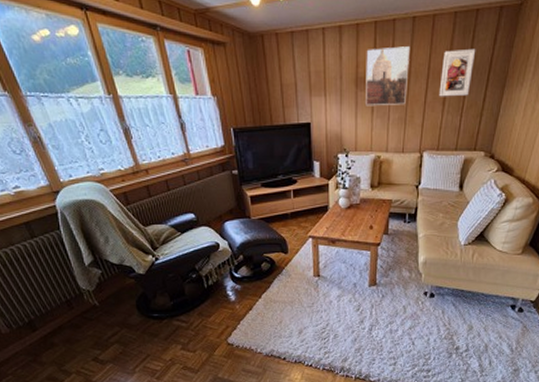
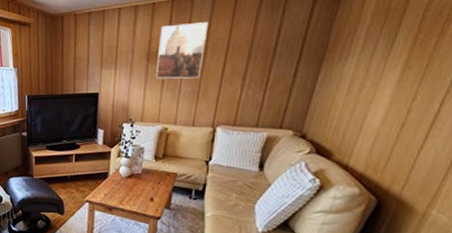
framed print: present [439,48,476,97] -> none [239,22,287,72]

